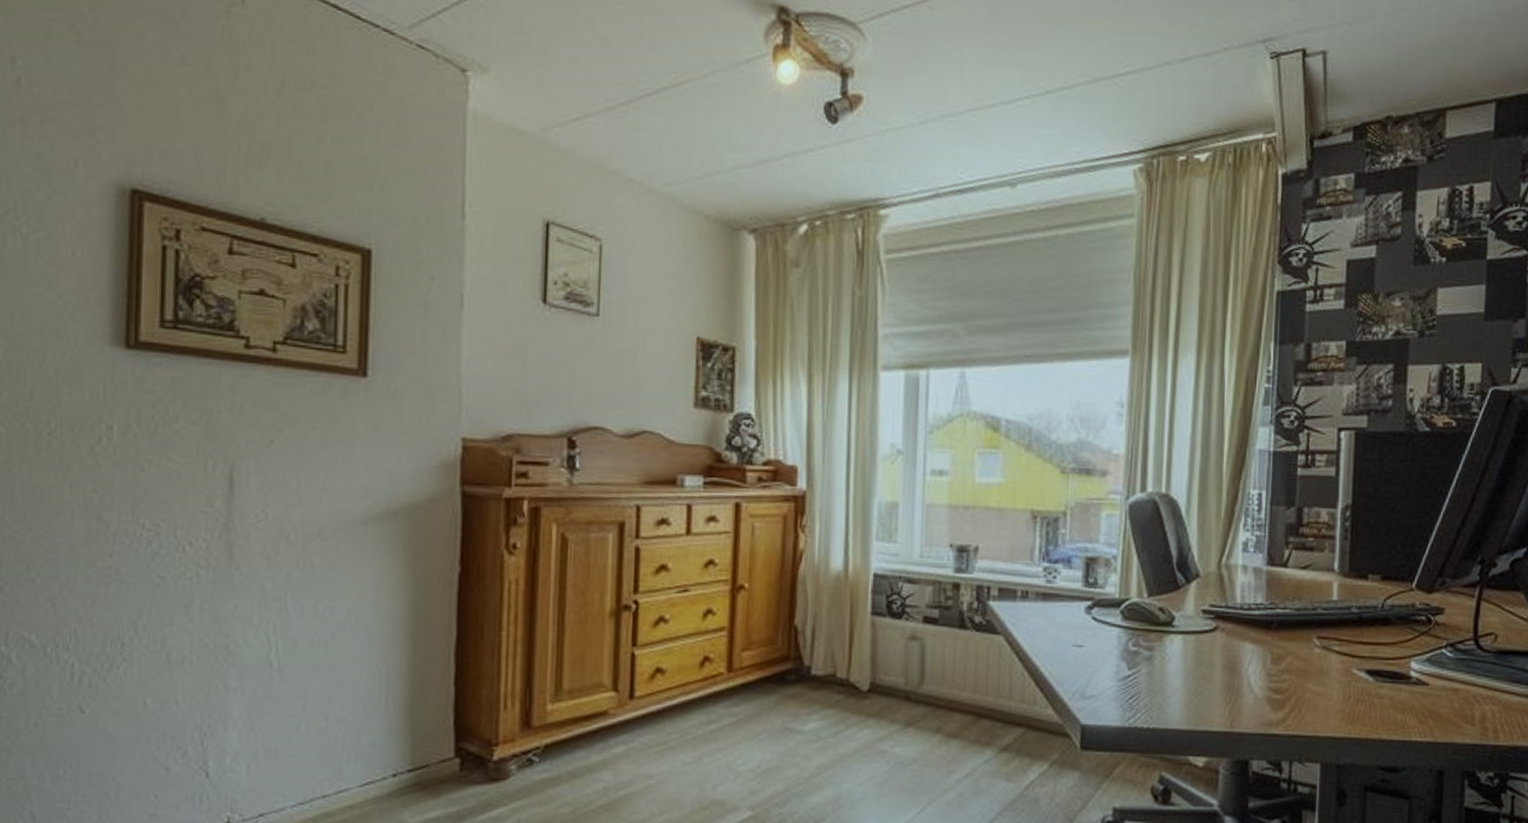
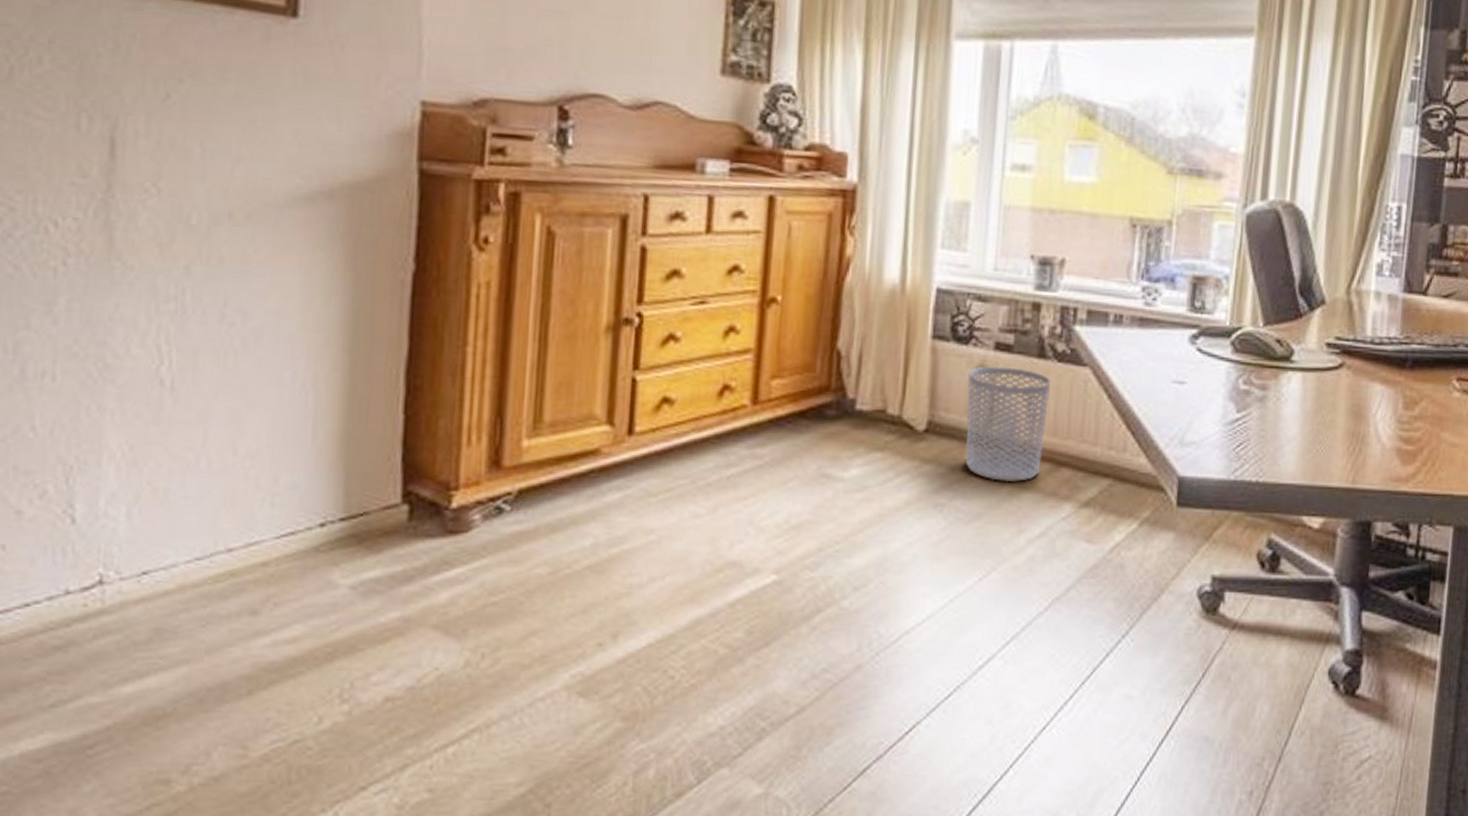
waste bin: none [902,636,970,732] -> present [965,366,1050,483]

